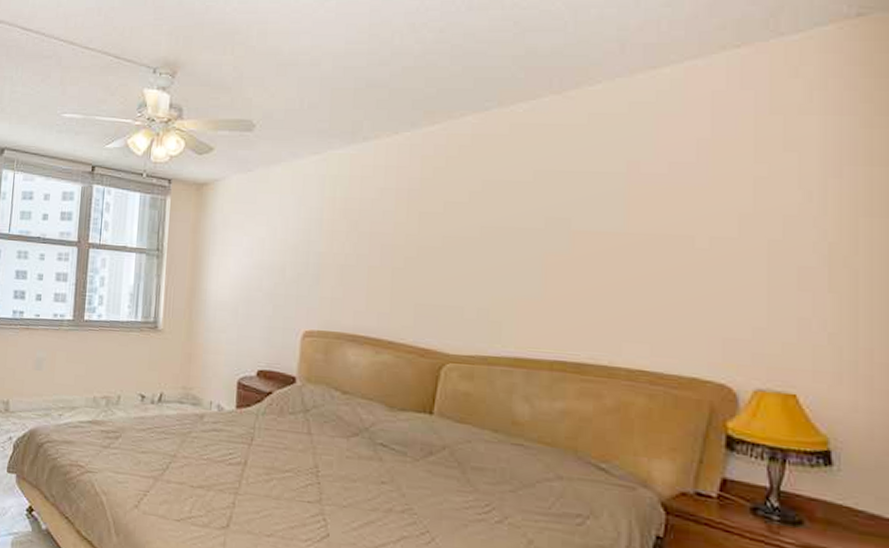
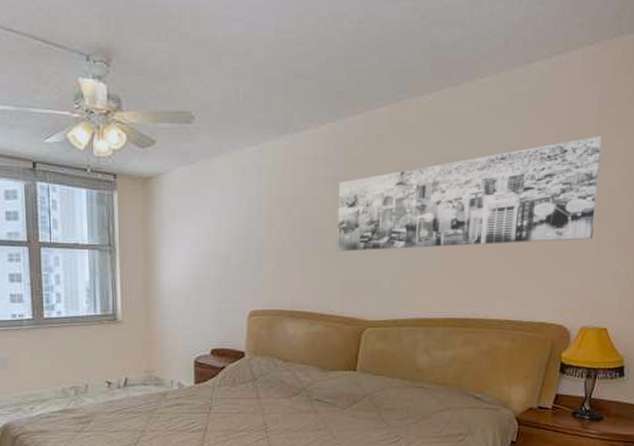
wall art: none [410,150,765,276] -> present [336,136,603,252]

